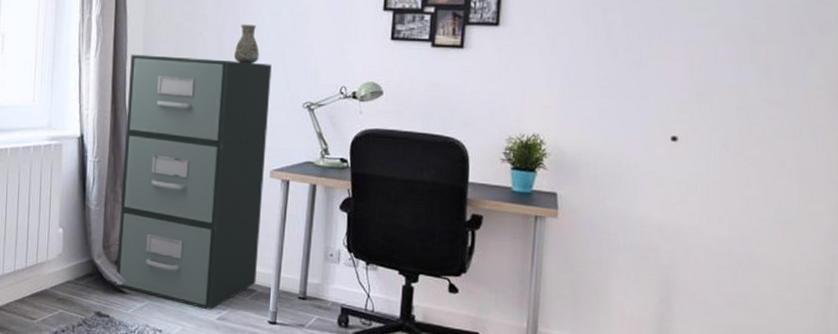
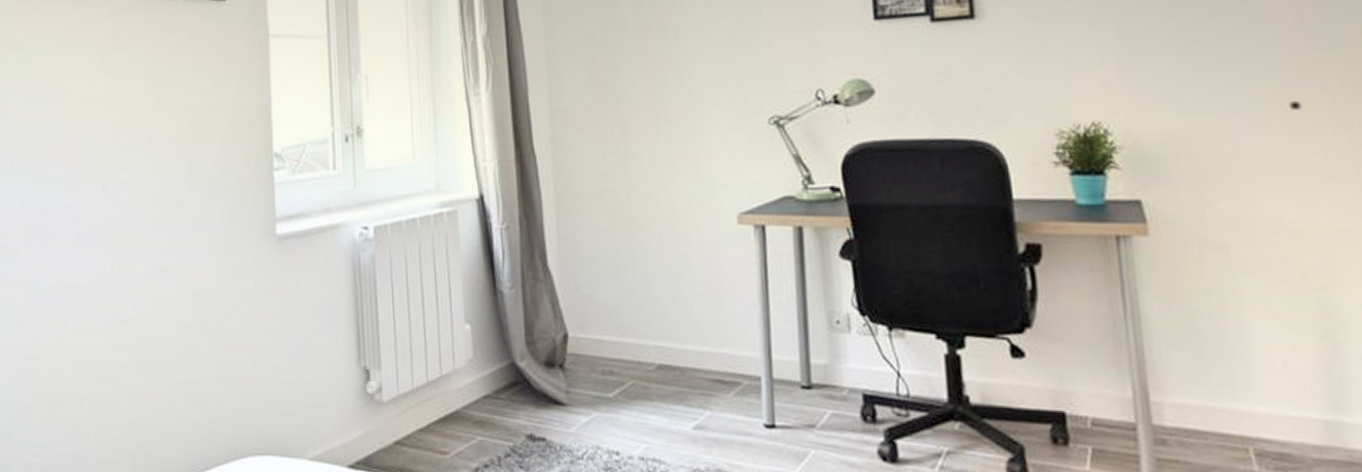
filing cabinet: present [115,54,272,310] -> none [532,71,739,417]
decorative vase: present [233,24,259,63] -> none [667,23,701,75]

